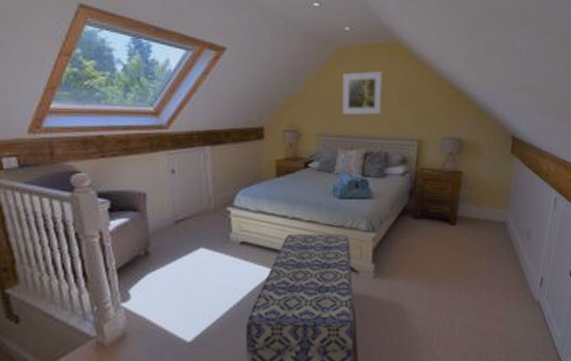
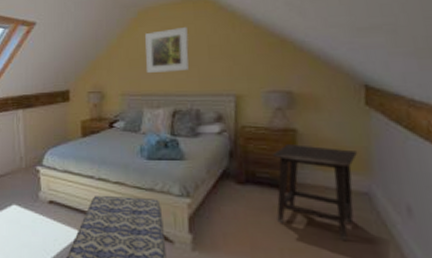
side table: none [441,184,502,261] -> present [272,144,358,242]

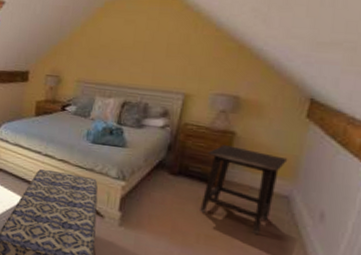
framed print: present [145,26,189,74] -> none [103,22,151,66]

